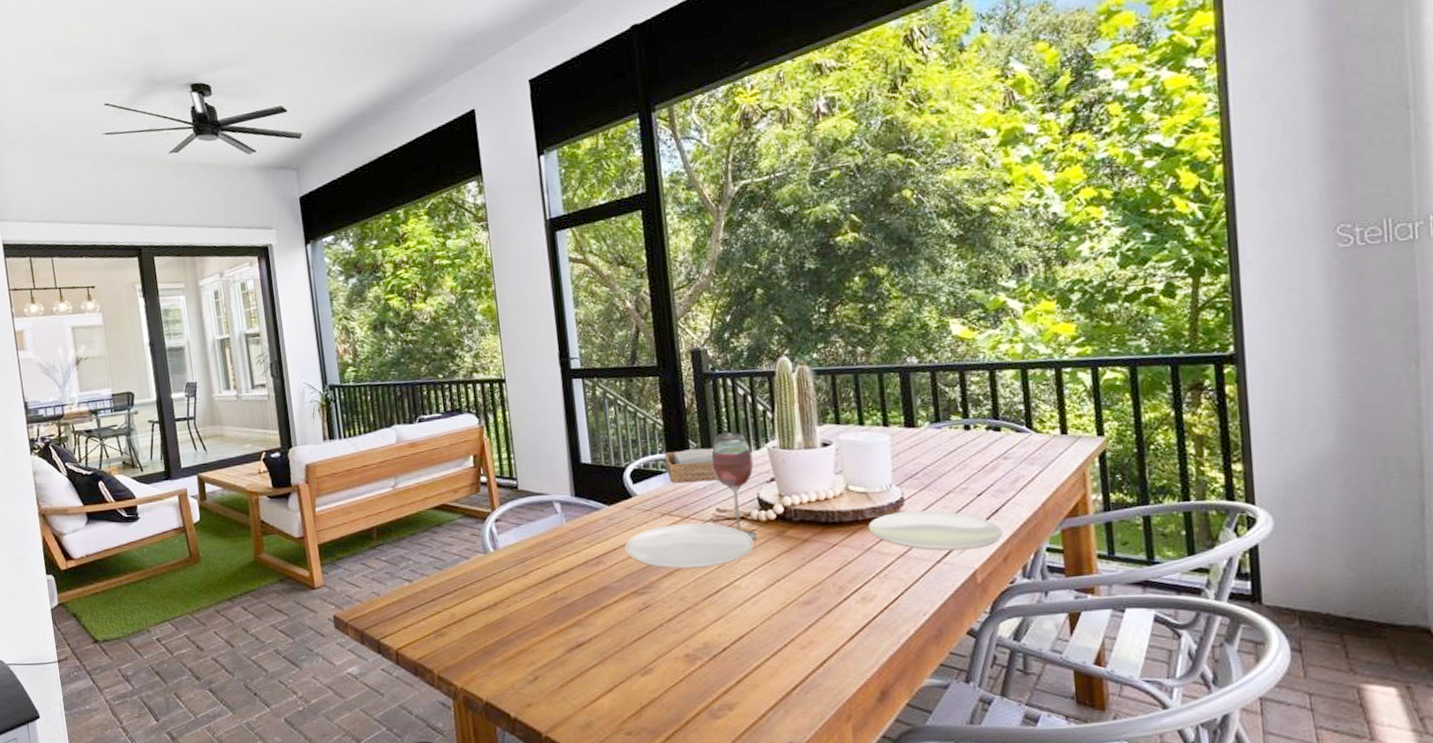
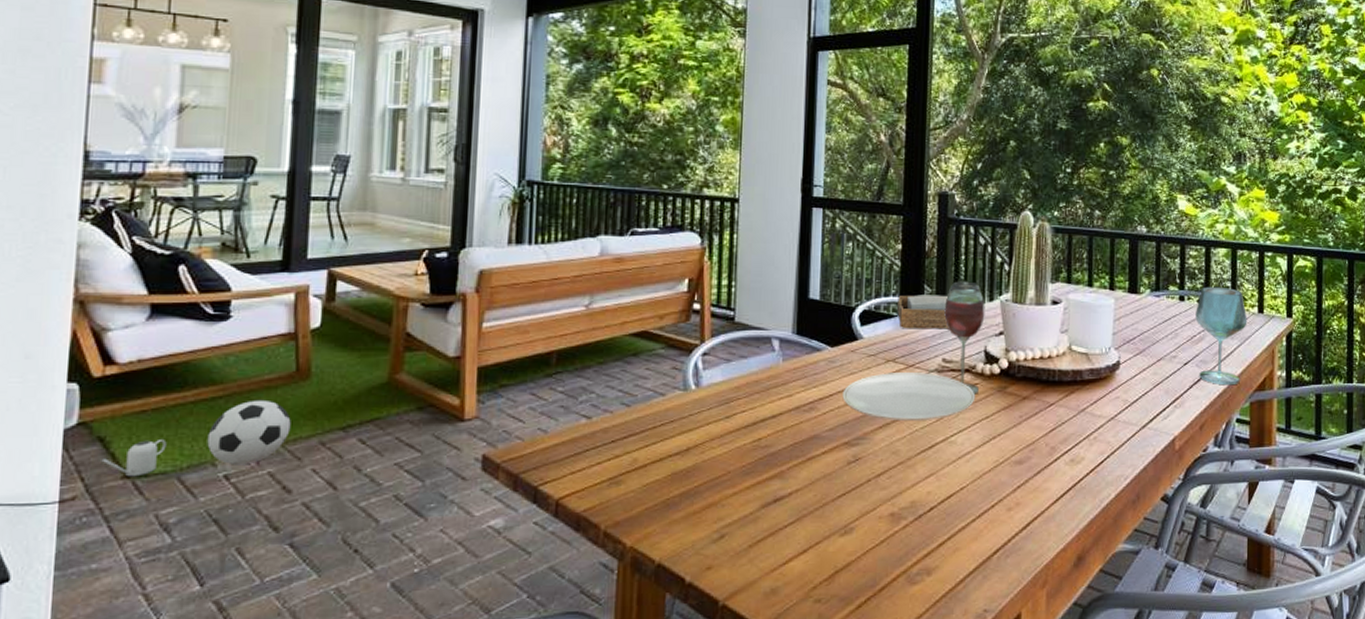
watering can: none [77,614,116,642] -> present [101,440,167,477]
soccer ball: none [140,580,194,631] -> present [207,399,291,465]
plate: present [868,510,1003,552] -> none [1085,375,1202,417]
wine glass: none [985,411,1049,514] -> present [1195,286,1248,386]

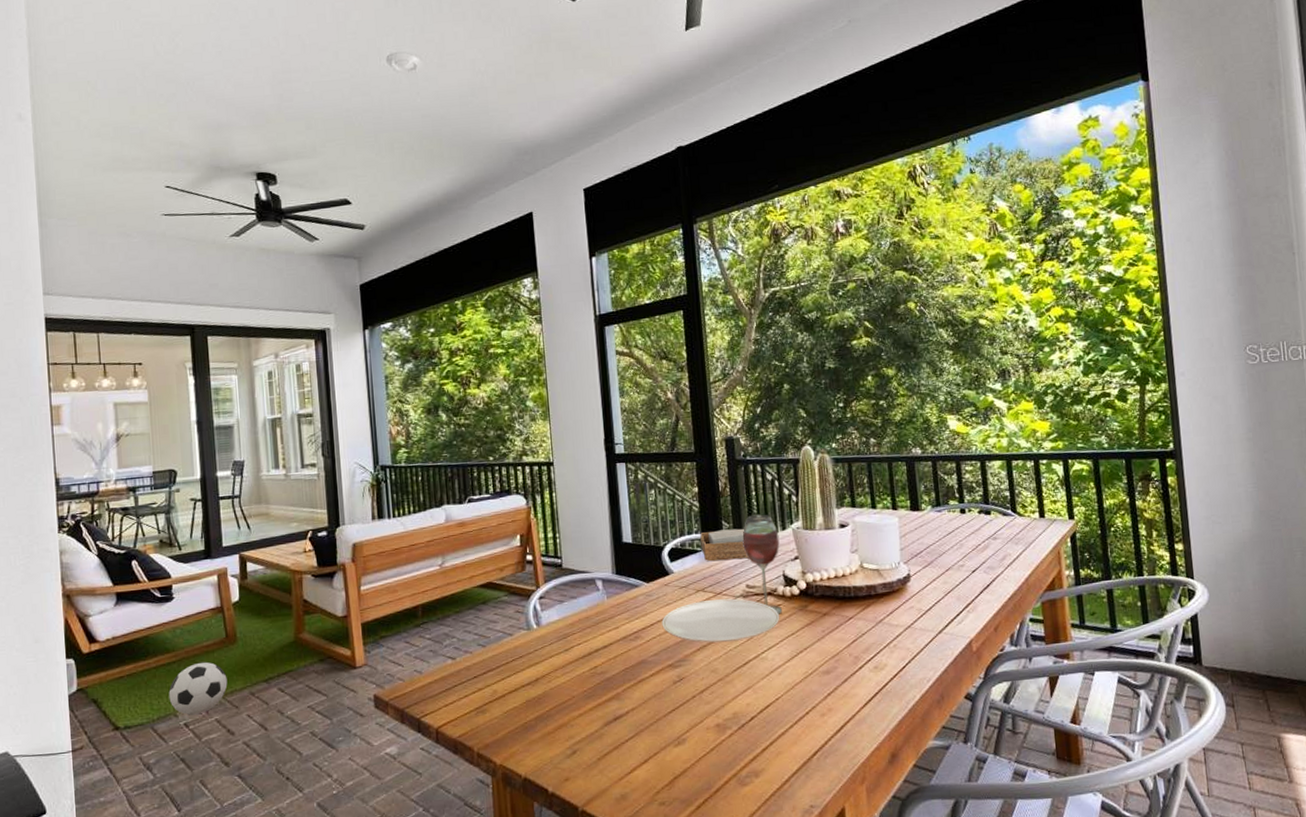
watering can: present [101,440,167,477] -> none [97,698,141,729]
wine glass: present [1195,286,1248,386] -> none [977,497,1030,588]

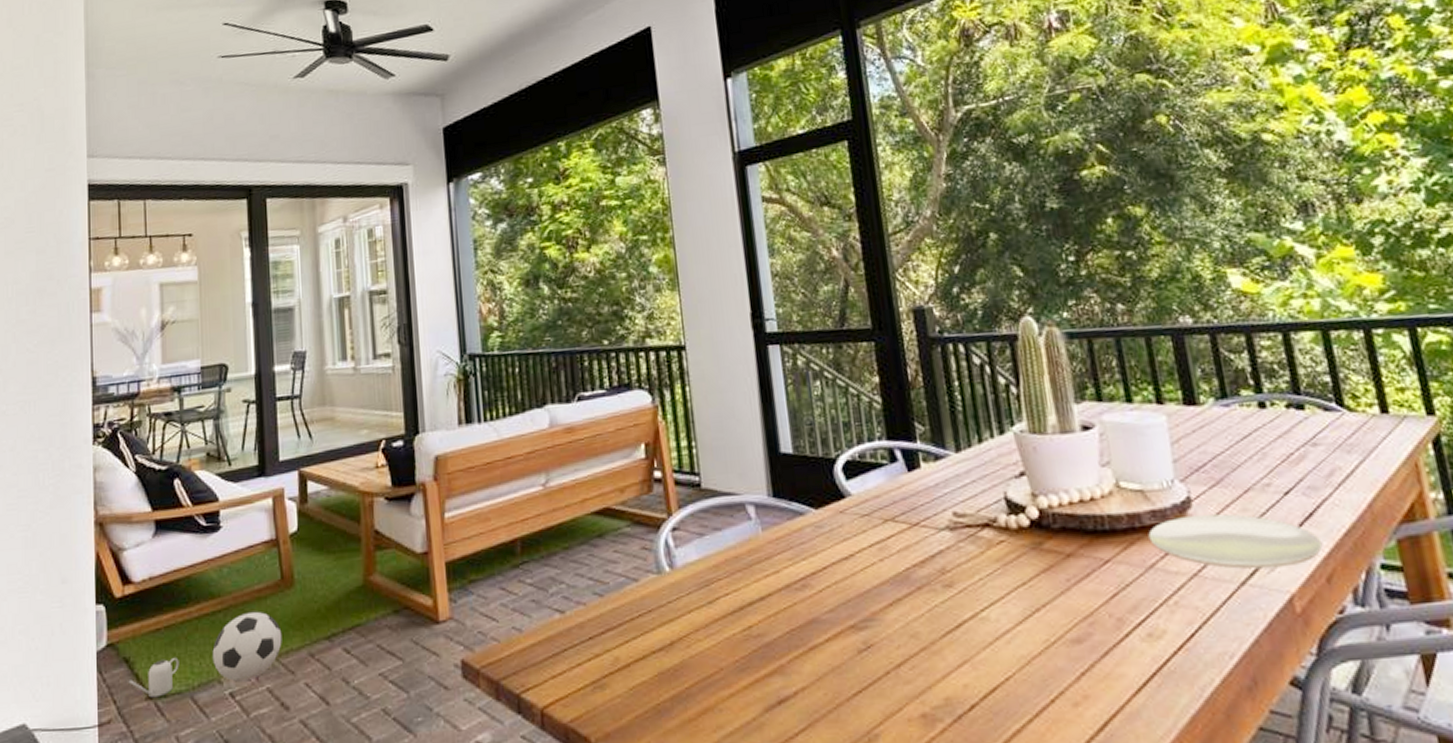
watering can: none [97,698,141,729] -> present [128,658,179,698]
plate: present [661,598,780,643] -> none [837,531,1004,595]
napkin holder: present [700,528,749,562] -> none [885,433,955,480]
wineglass: present [742,514,782,615] -> none [943,412,1007,555]
plate: none [880,585,994,623] -> present [1148,514,1323,570]

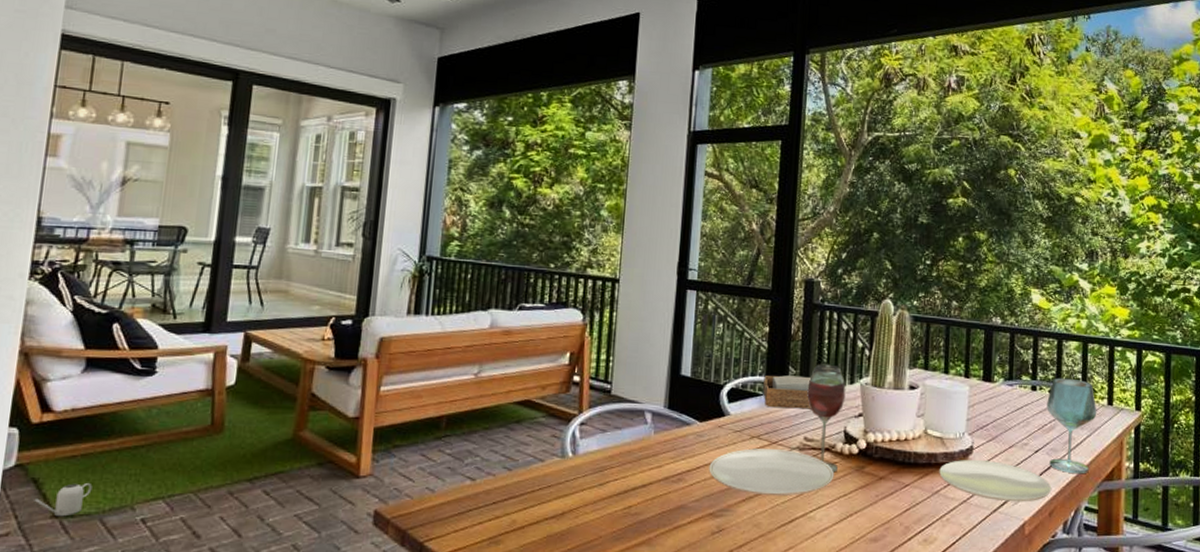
soccer ball: present [212,611,282,682] -> none [128,450,204,510]
plate: none [837,531,1004,595] -> present [709,448,835,496]
napkin holder: none [885,433,955,480] -> present [763,375,811,409]
wineglass: none [943,412,1007,555] -> present [807,364,846,473]
wine glass: none [1285,383,1375,519] -> present [1047,378,1097,474]

